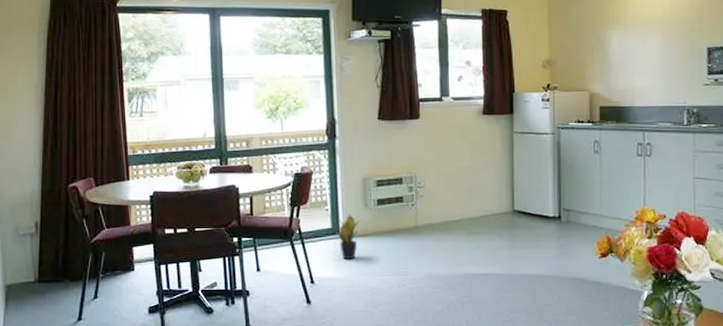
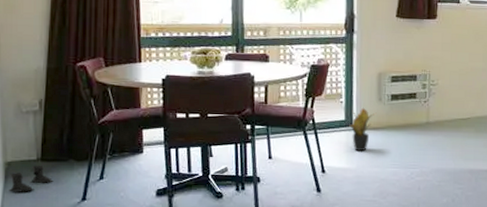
boots: none [9,286,51,314] -> present [8,165,54,192]

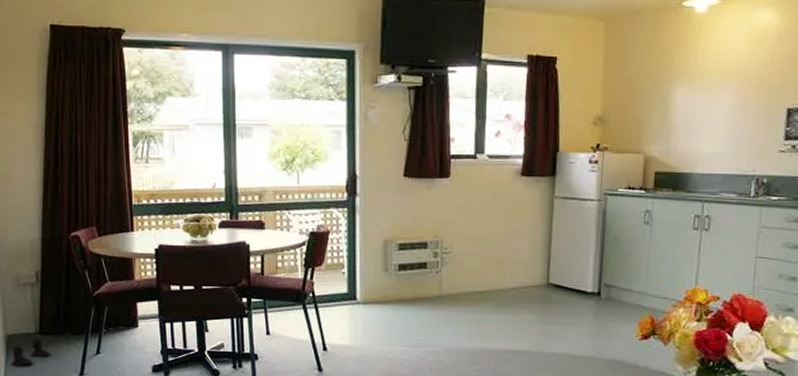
potted plant: present [349,107,377,152] -> none [352,279,382,328]

